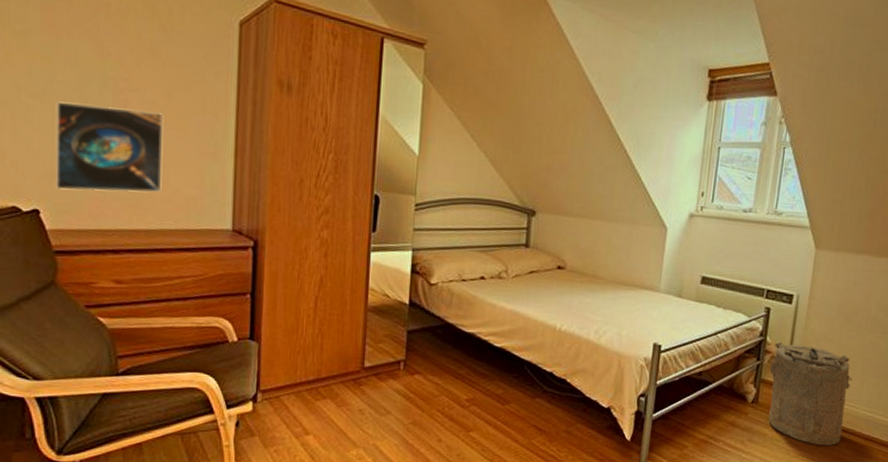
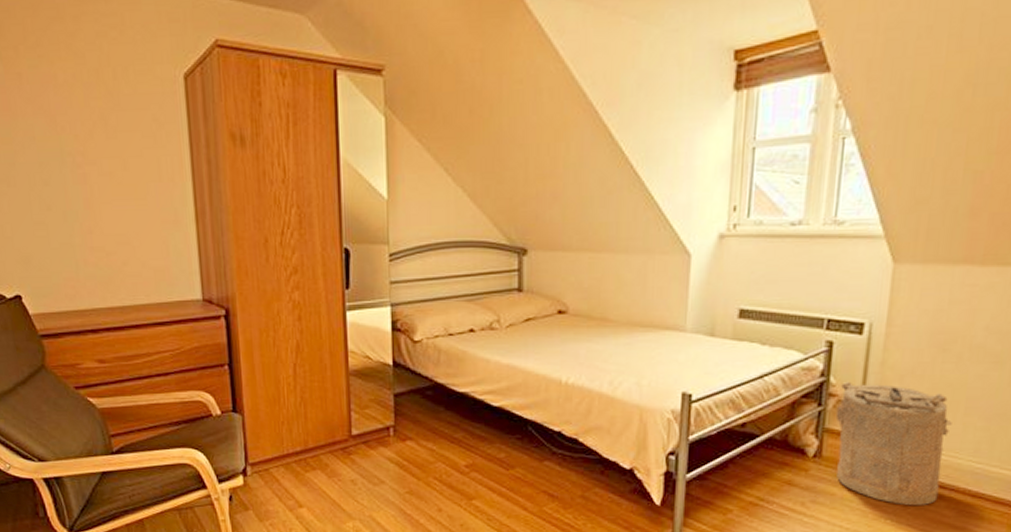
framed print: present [56,101,164,194] -> none [22,182,130,273]

